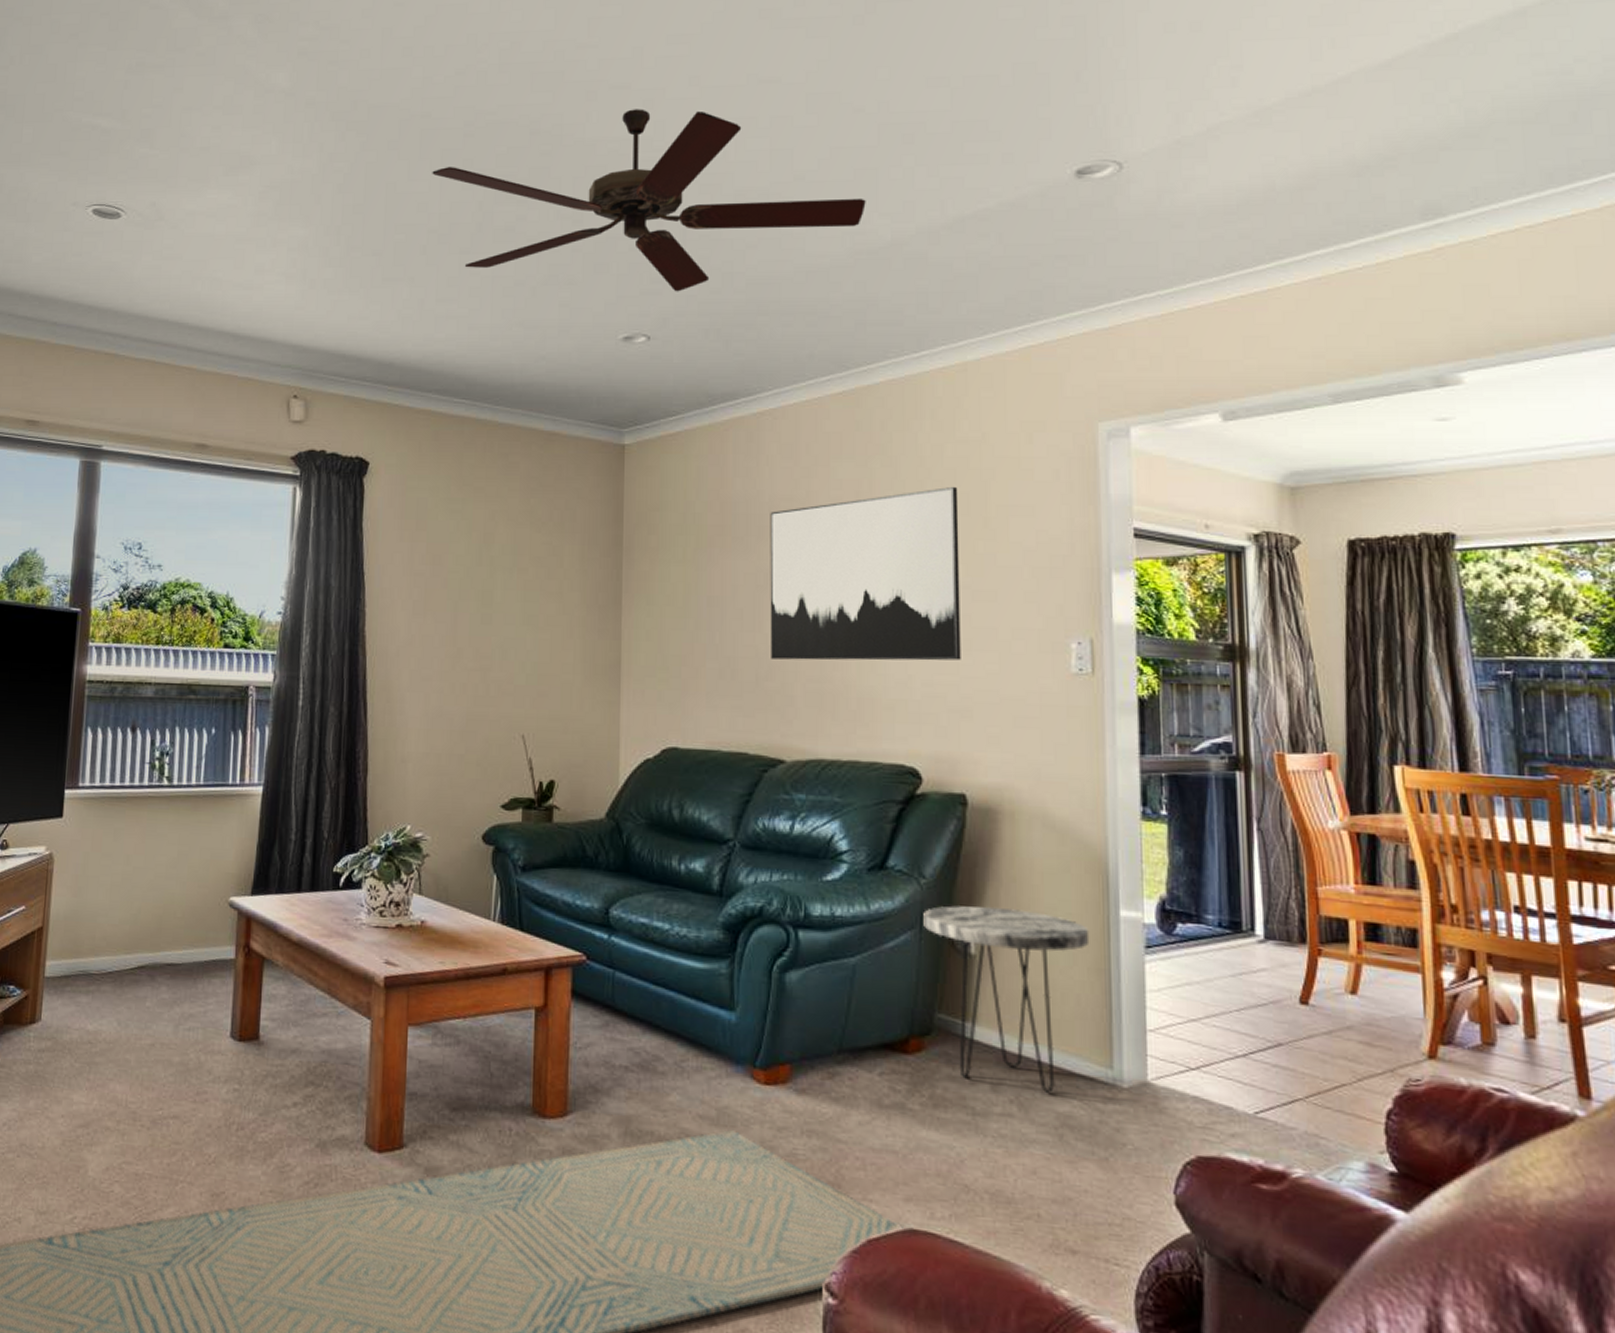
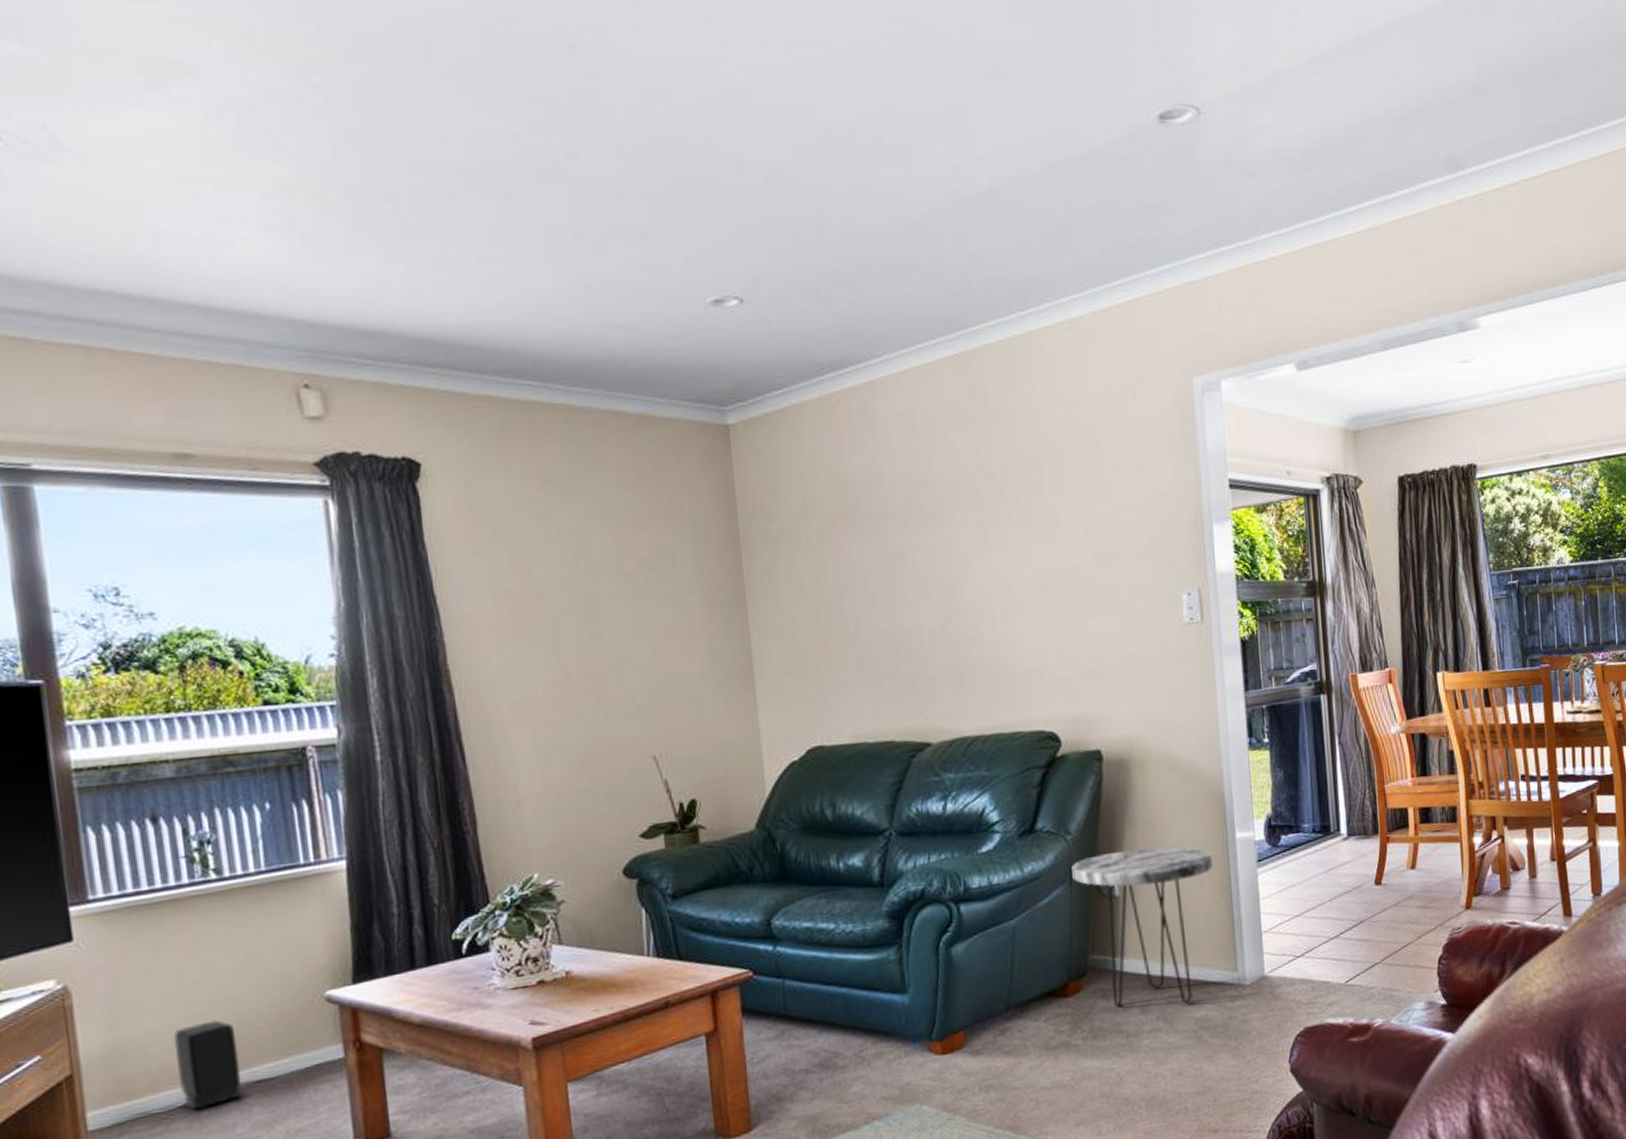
speaker: none [113,904,160,979] -> present [173,1020,242,1111]
ceiling fan: present [432,109,866,292] -> none [447,23,959,247]
wall art: present [770,486,961,661] -> none [892,449,1087,642]

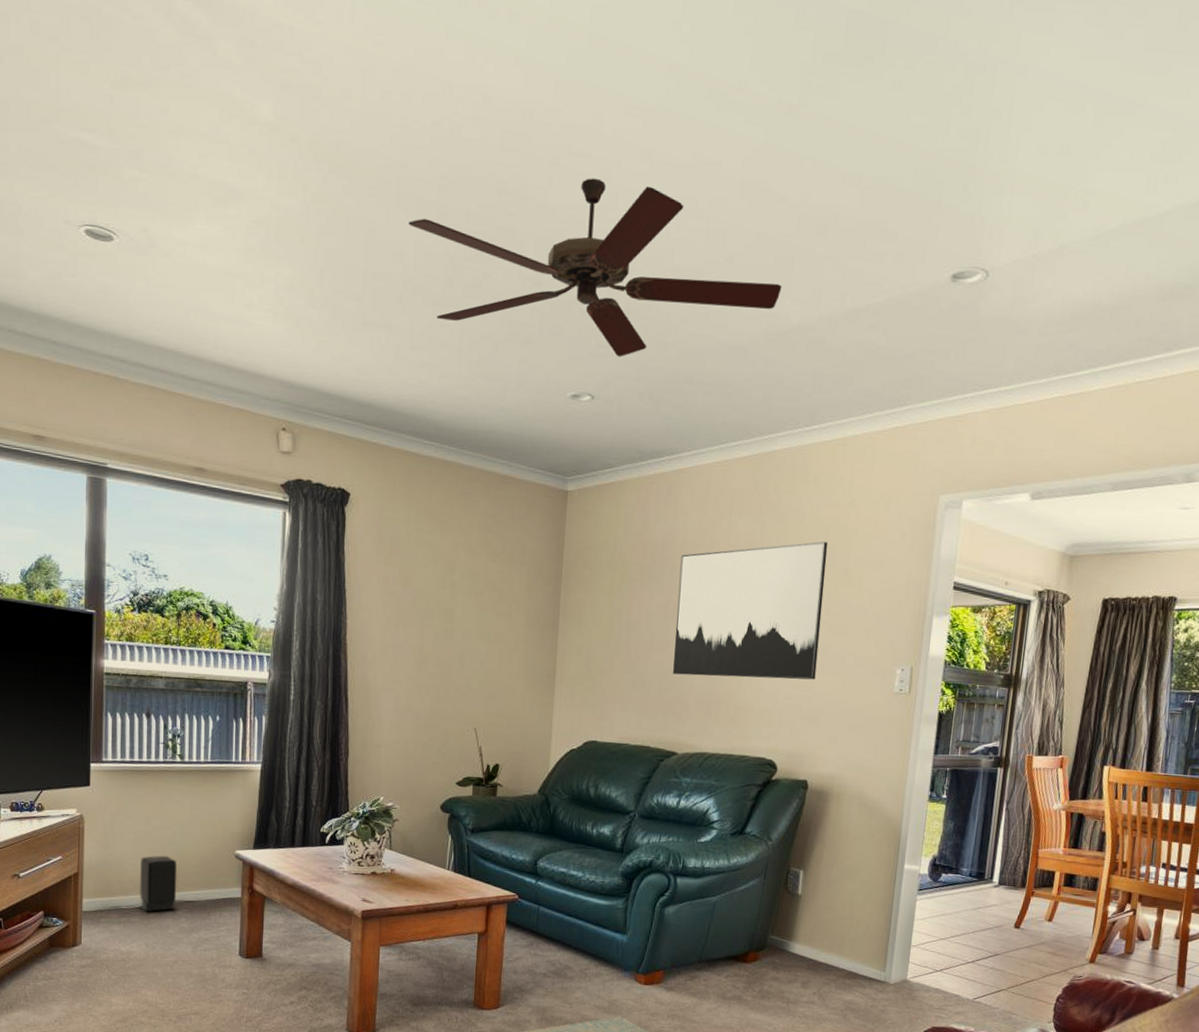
ceiling fan: none [447,23,959,247] -> present [408,178,782,357]
wall art: none [892,449,1087,642] -> present [673,541,828,680]
side table: present [1072,847,1213,1008] -> none [767,860,882,988]

